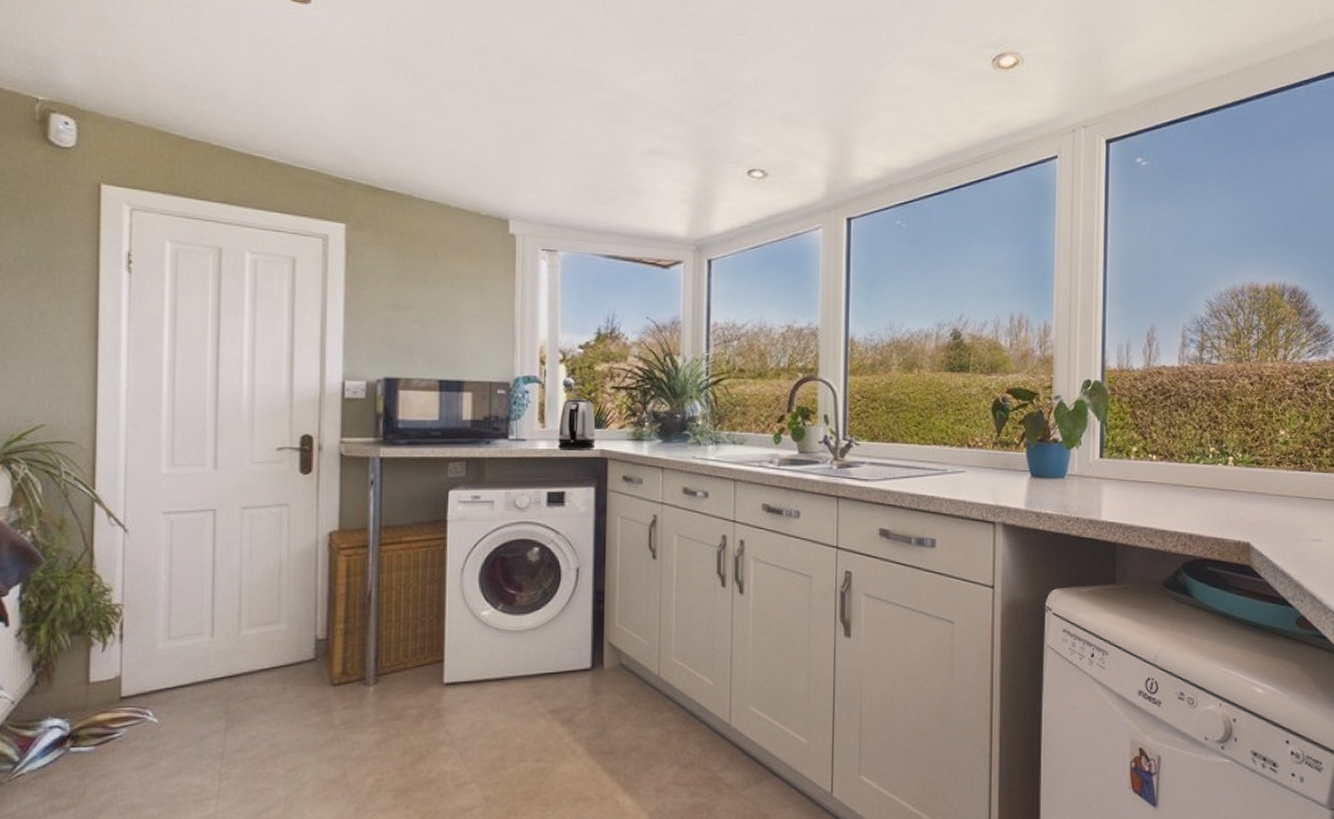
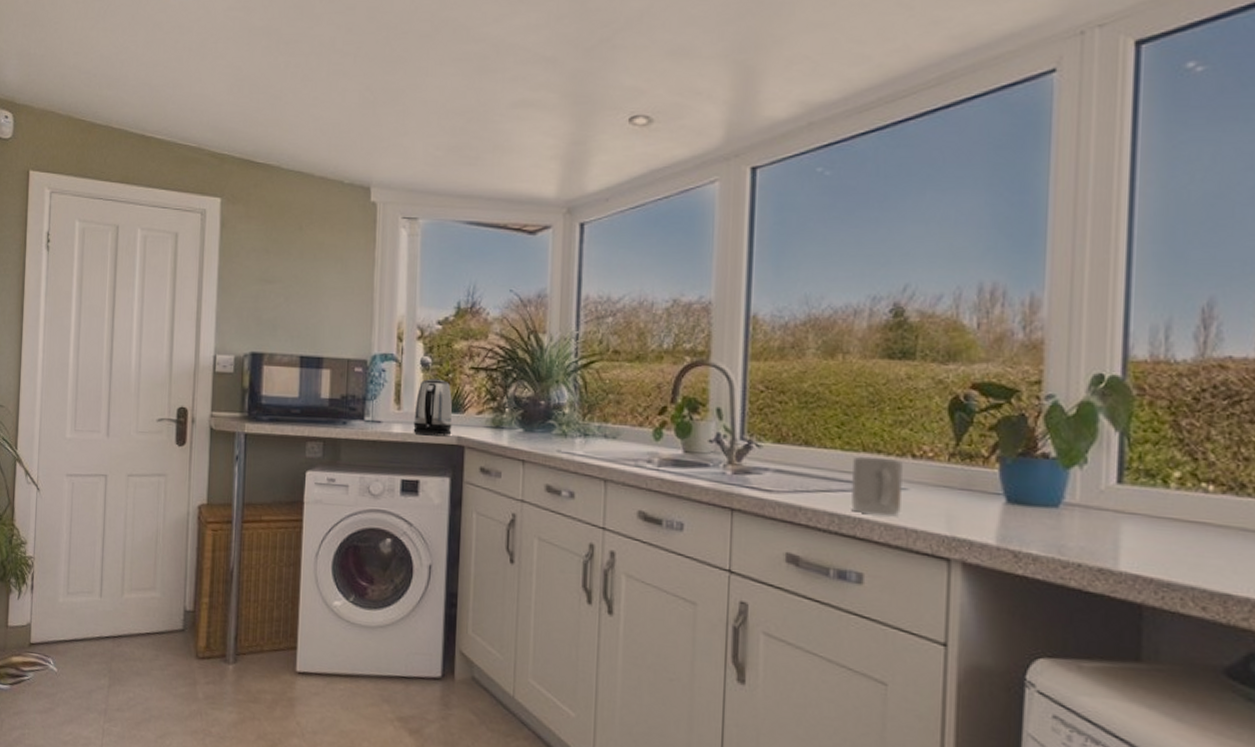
mug: none [926,448,962,493] -> present [851,456,903,517]

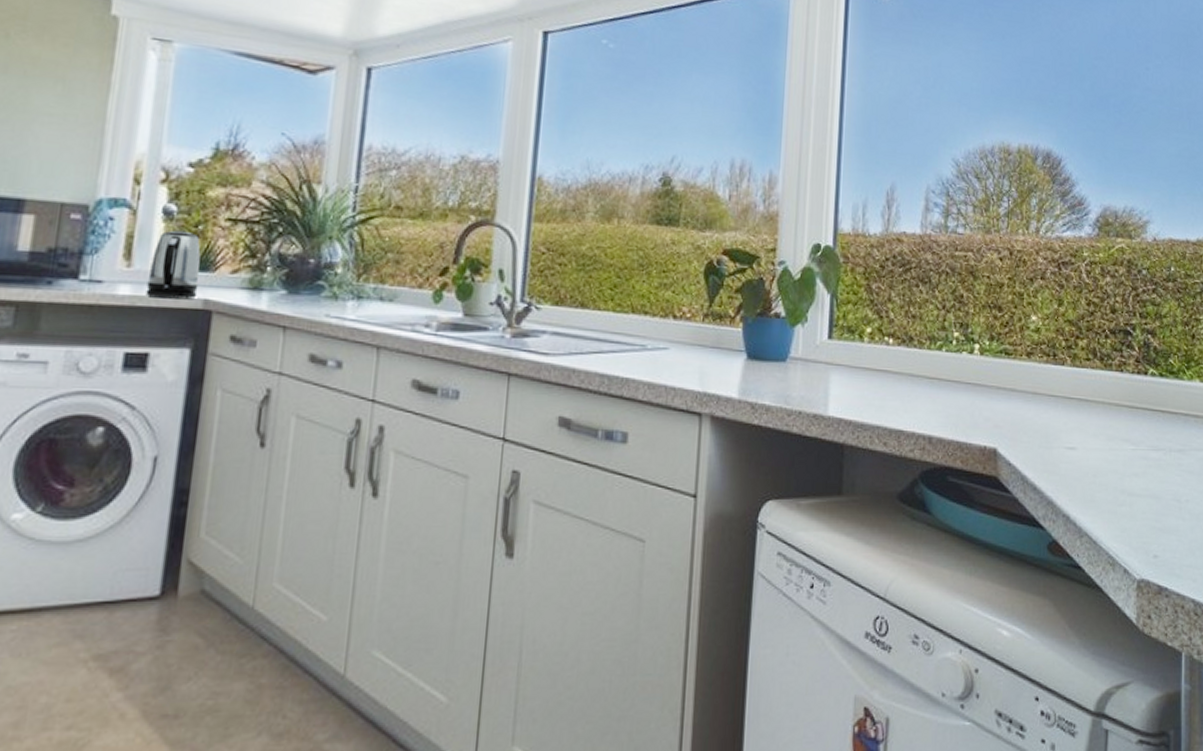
mug: present [851,456,903,517] -> none [620,317,665,375]

